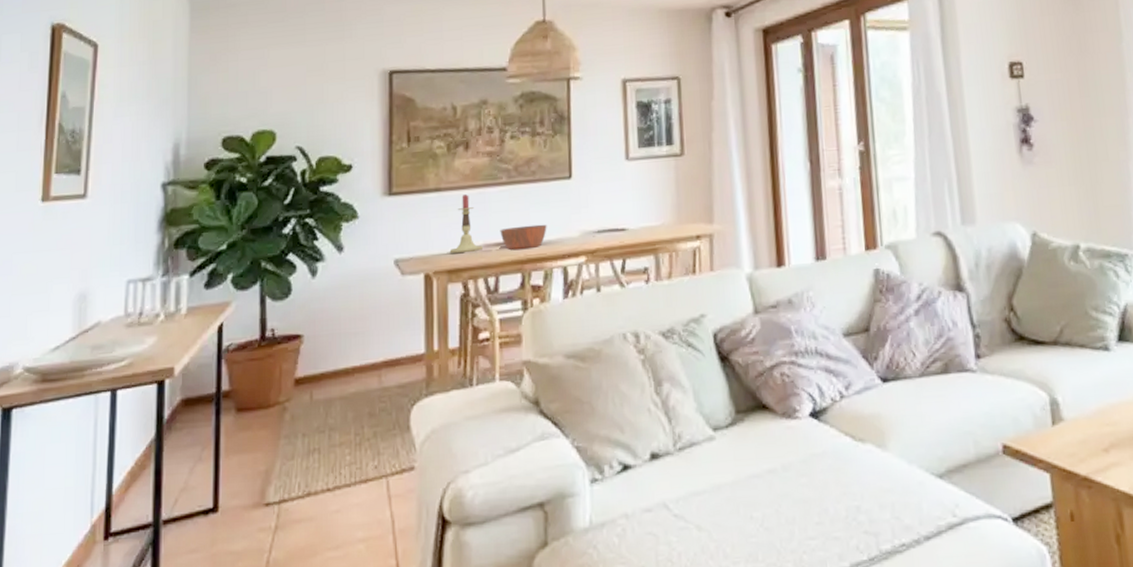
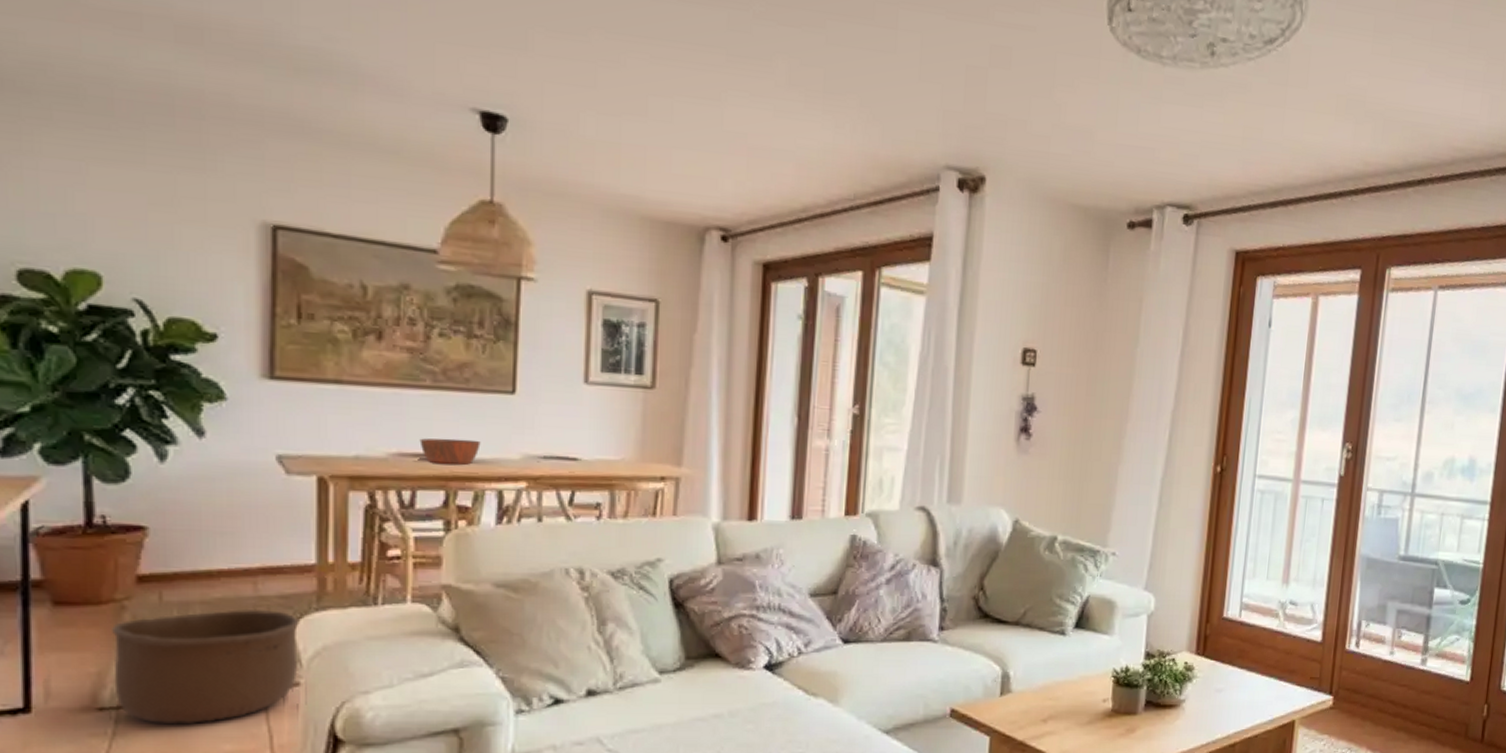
basket: none [277,399,413,515] -> present [112,609,298,725]
candlestick: present [449,194,484,254] -> none [352,392,398,460]

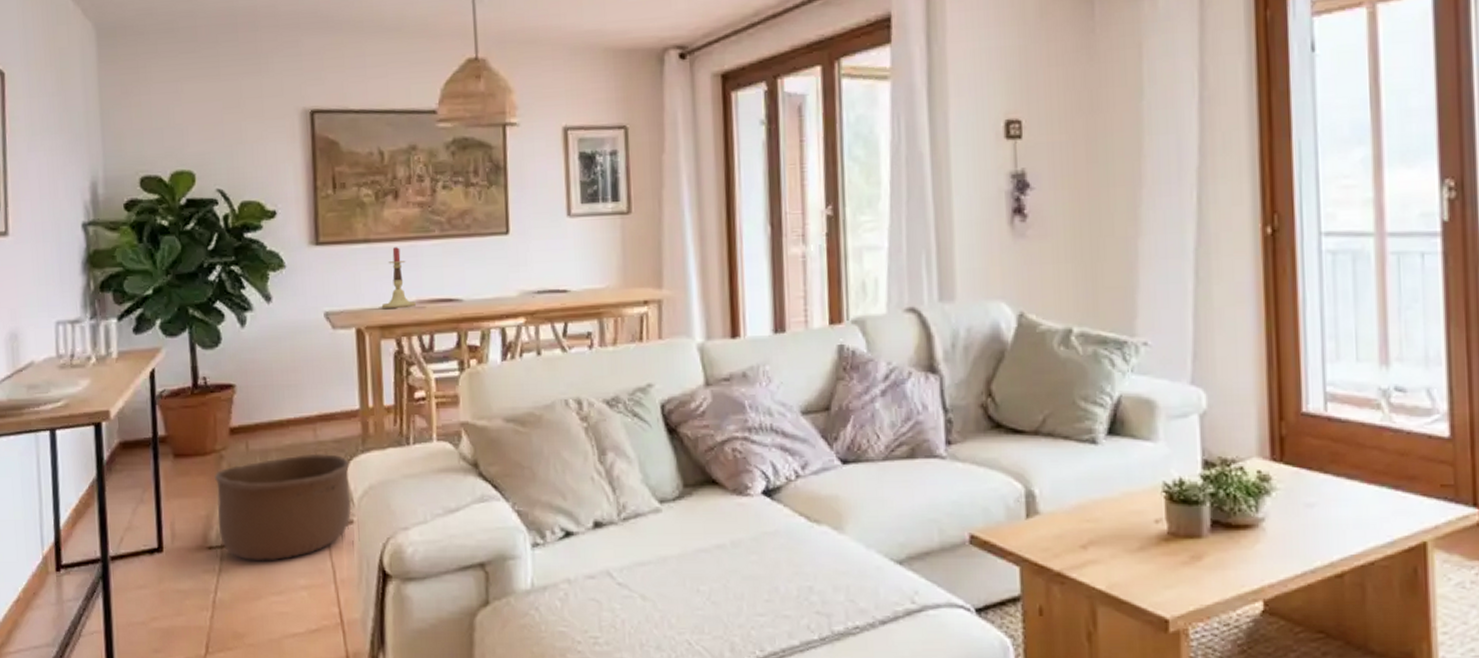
candlestick: none [352,392,398,460] -> present [381,247,417,310]
bowl: present [419,438,481,466] -> none [433,281,484,308]

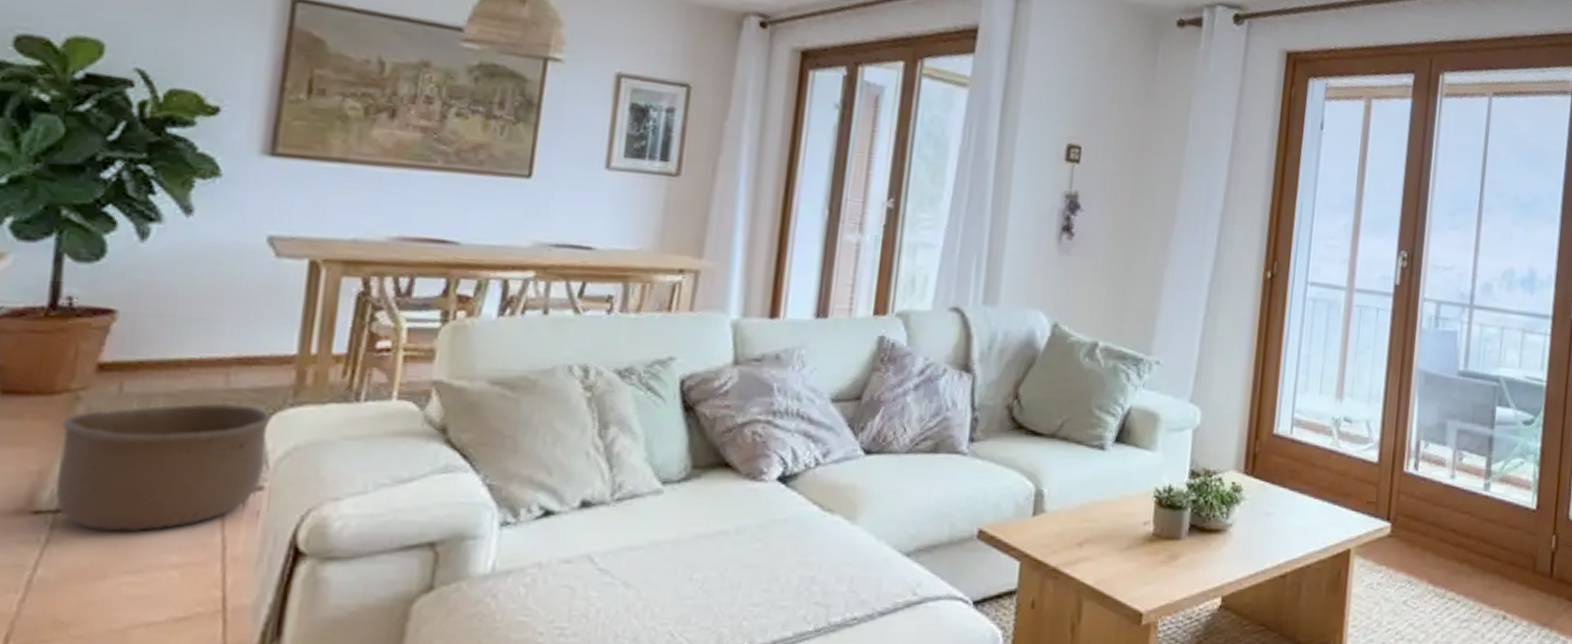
candlestick: present [381,247,417,310] -> none [349,173,399,245]

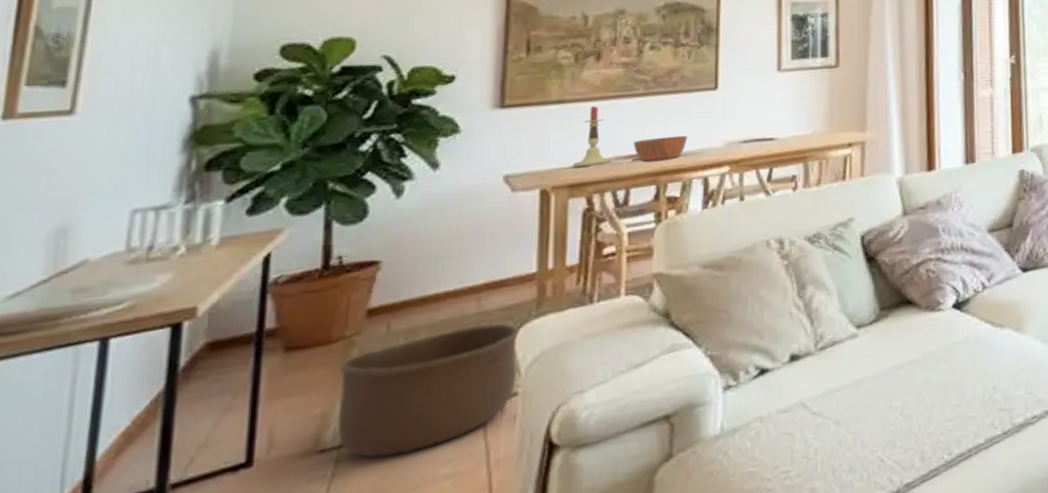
candlestick: none [349,173,399,245] -> present [572,106,613,168]
bowl: none [424,222,490,253] -> present [633,135,688,163]

